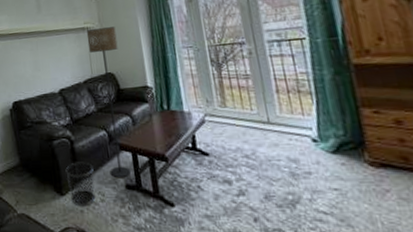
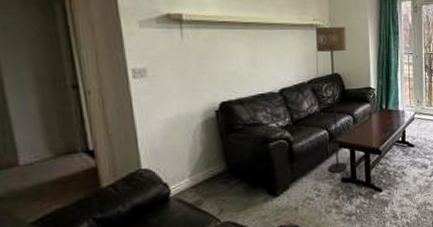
waste bin: present [65,162,96,207] -> none [281,161,312,205]

